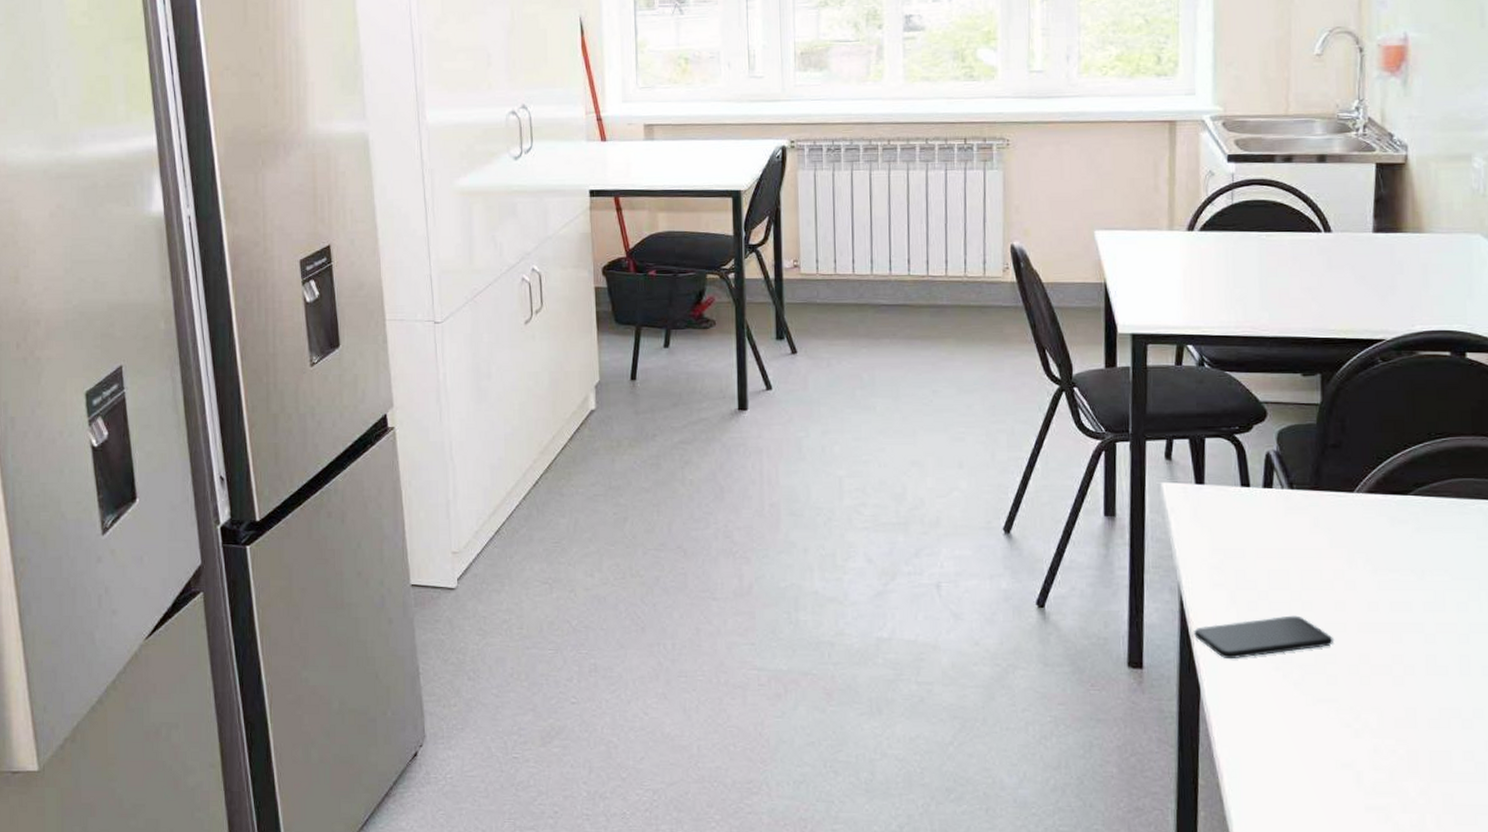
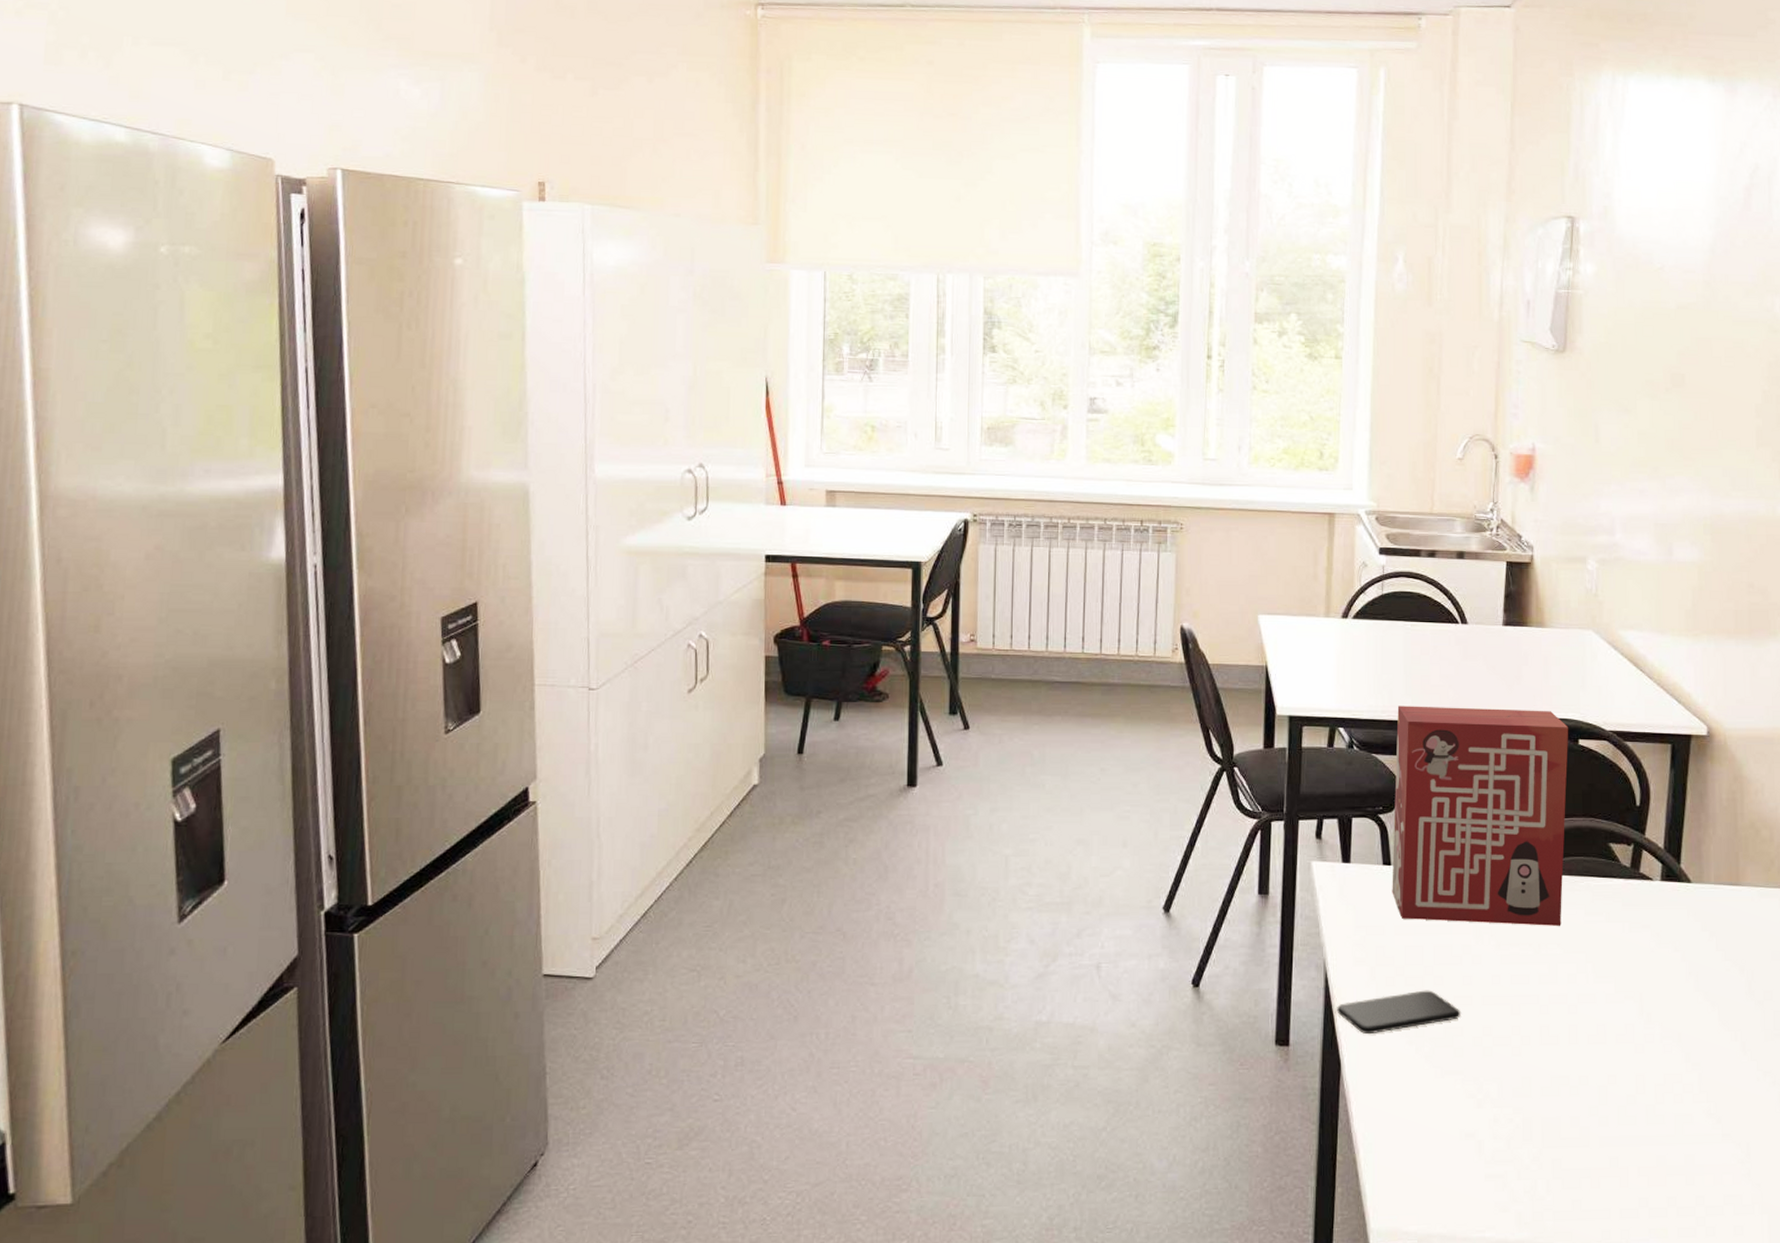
cereal box: none [1251,320,1454,551] -> present [1392,706,1569,926]

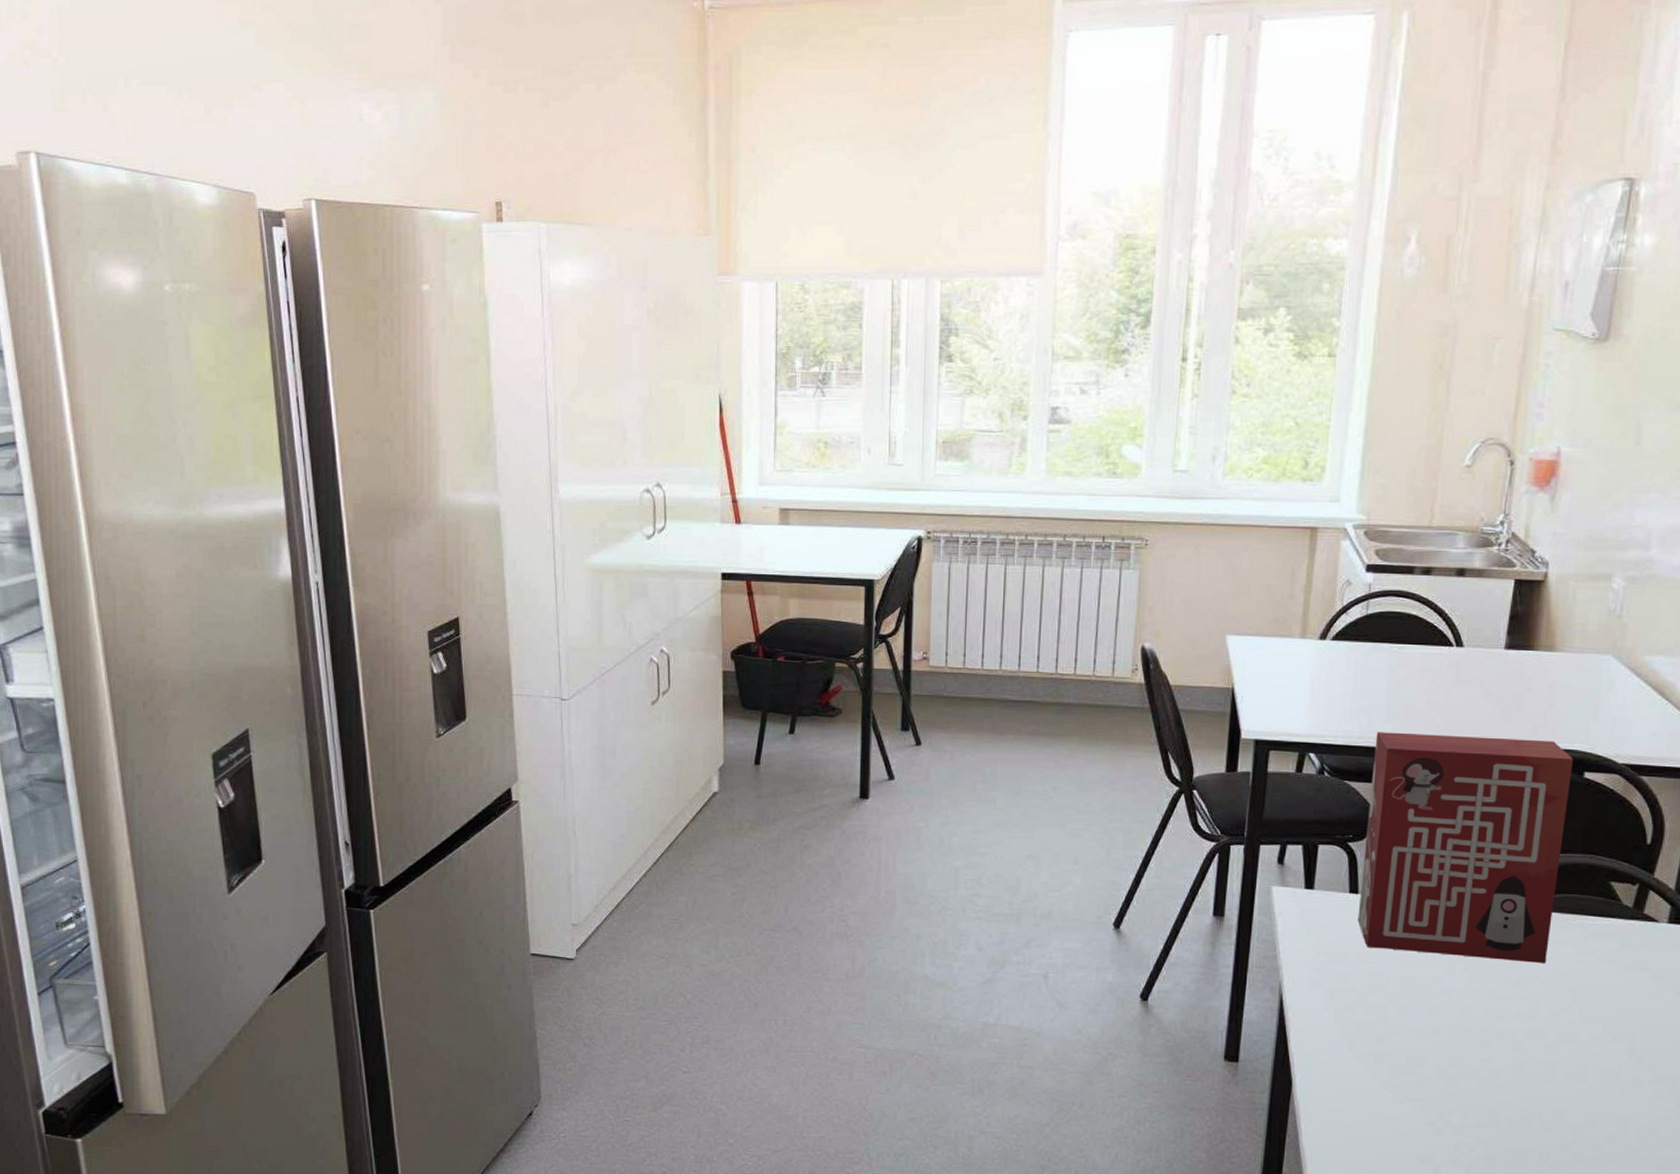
smartphone: present [1337,990,1461,1035] -> none [1291,1018,1425,1057]

